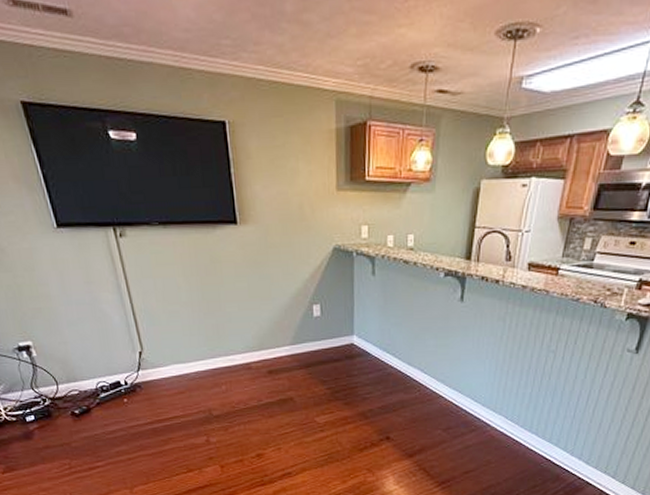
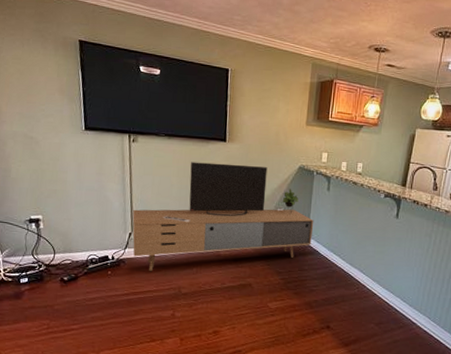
media console: none [138,252,360,394] -> present [132,162,314,271]

